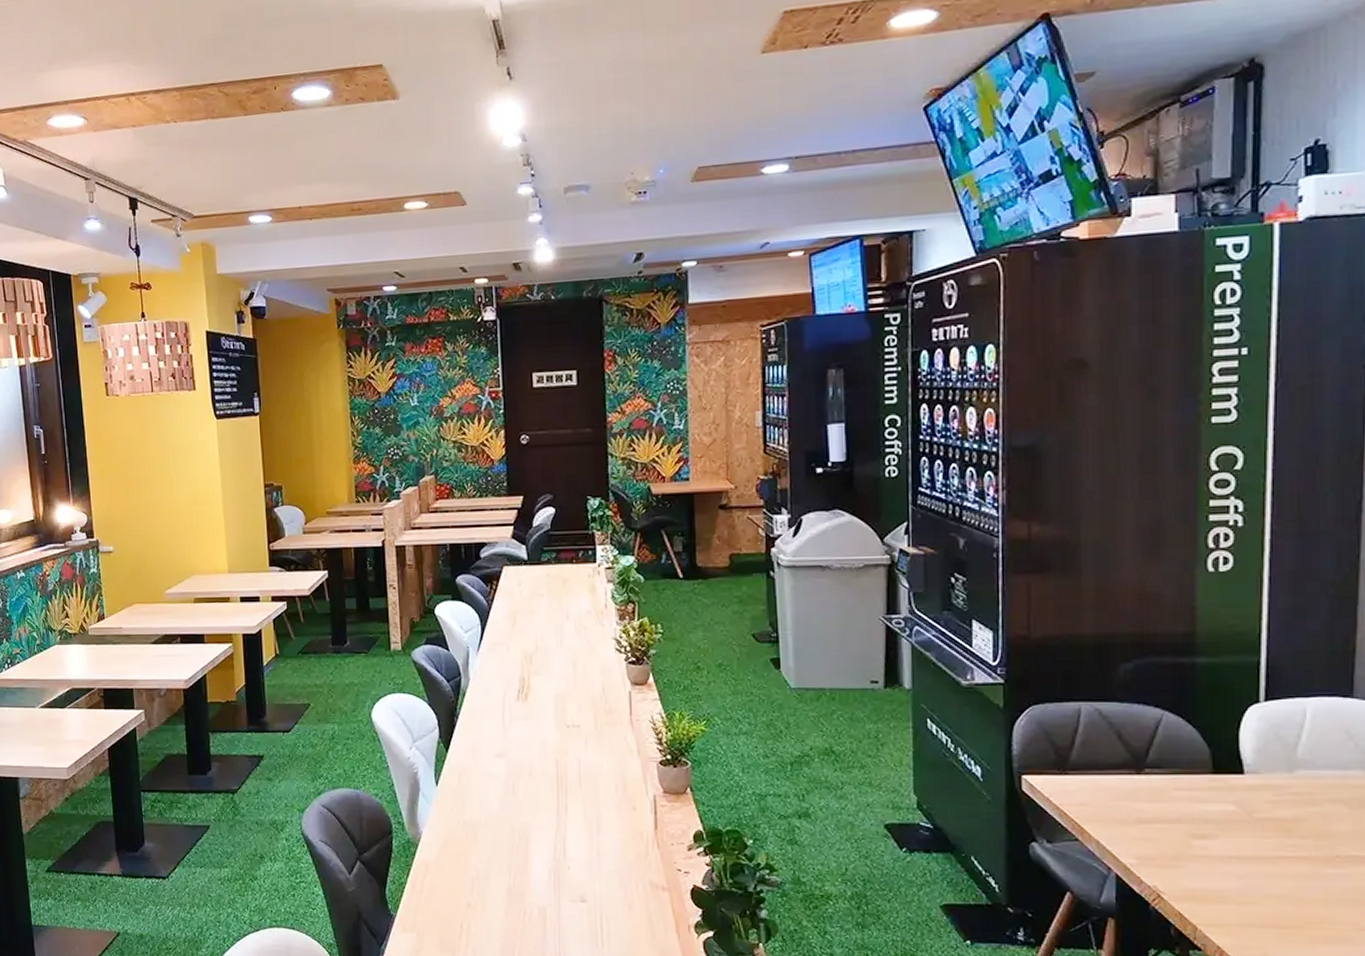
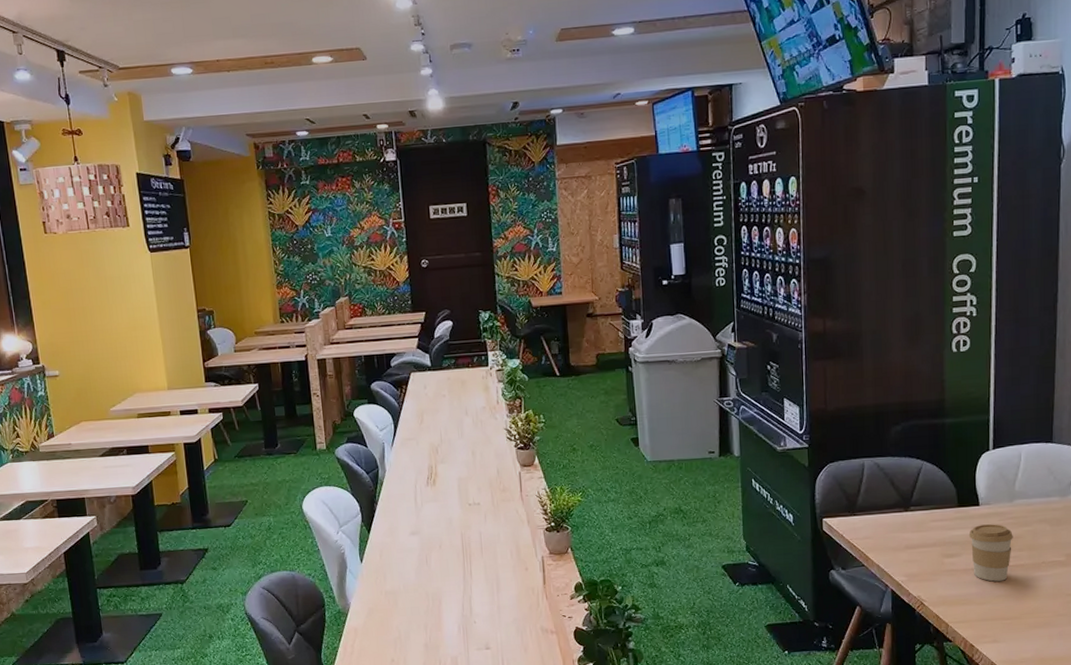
coffee cup: none [1227,799,1293,876] -> present [968,524,1013,582]

